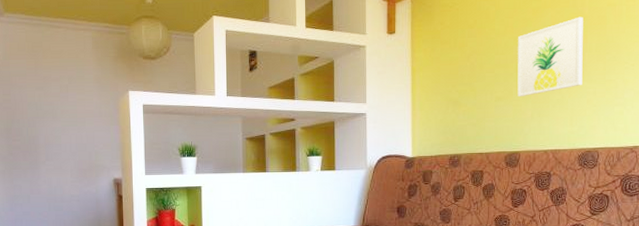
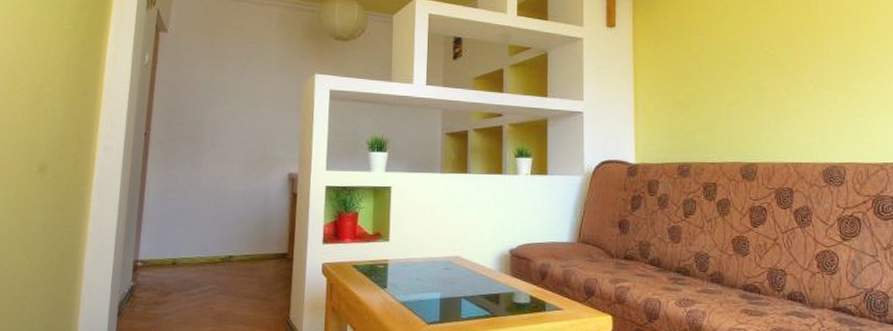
wall art: present [517,16,583,97] -> none [749,20,822,103]

